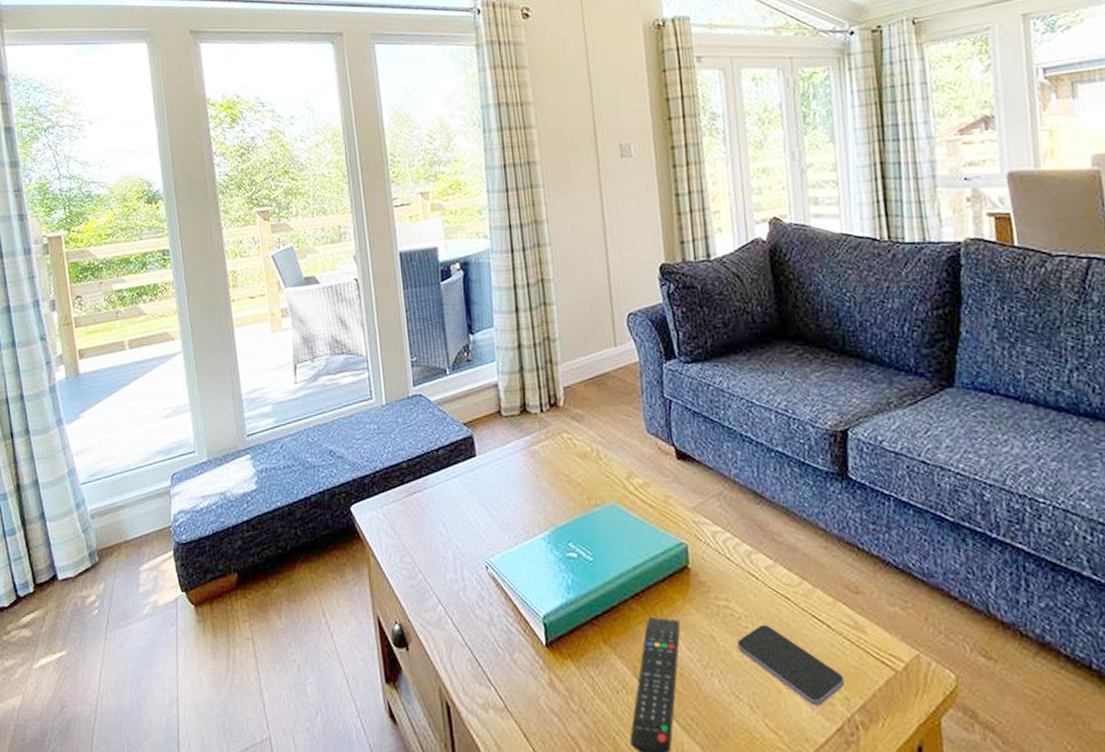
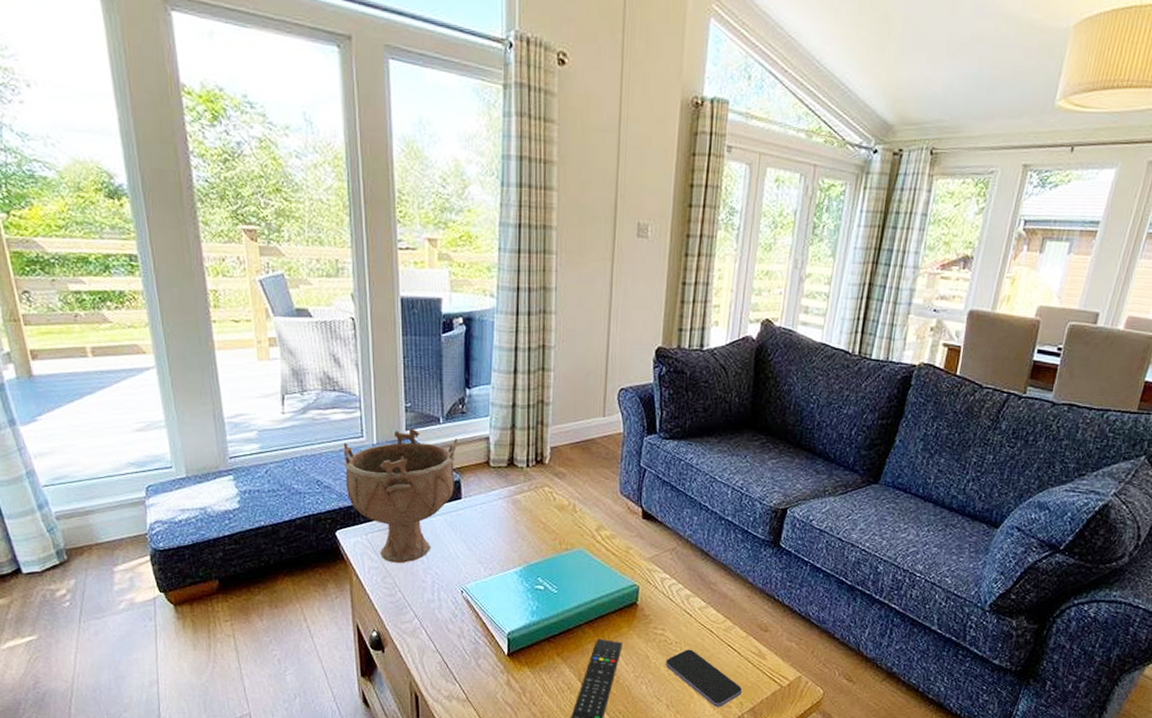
decorative bowl: none [353,383,468,538] -> present [343,428,458,563]

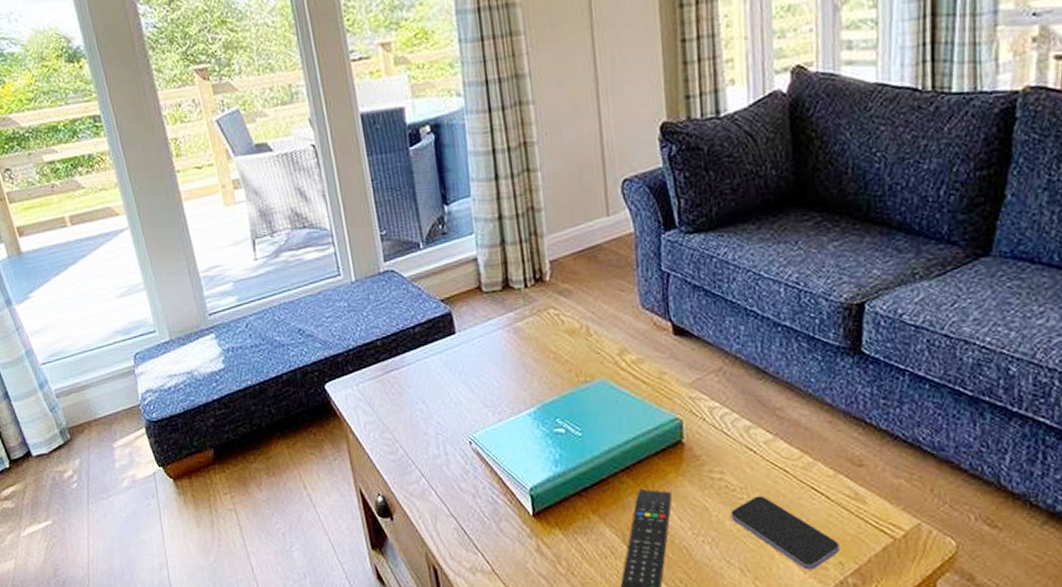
decorative bowl: present [343,428,458,563] -> none [320,258,446,415]

